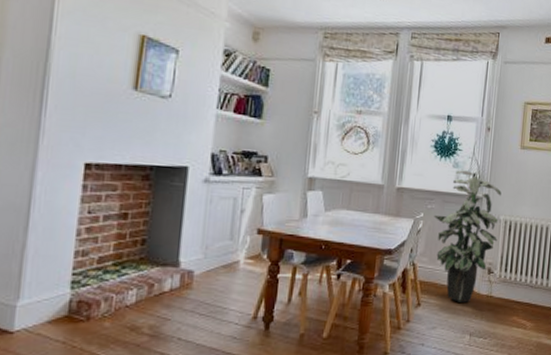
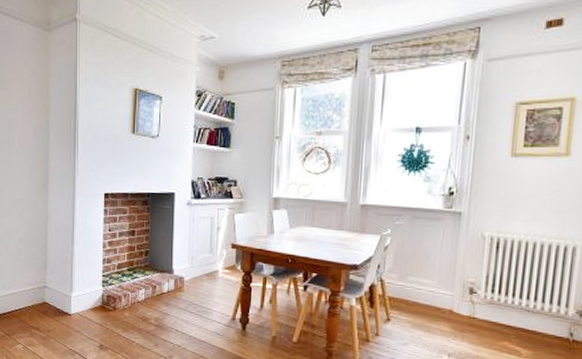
indoor plant: present [433,170,502,302] -> none [402,184,486,322]

